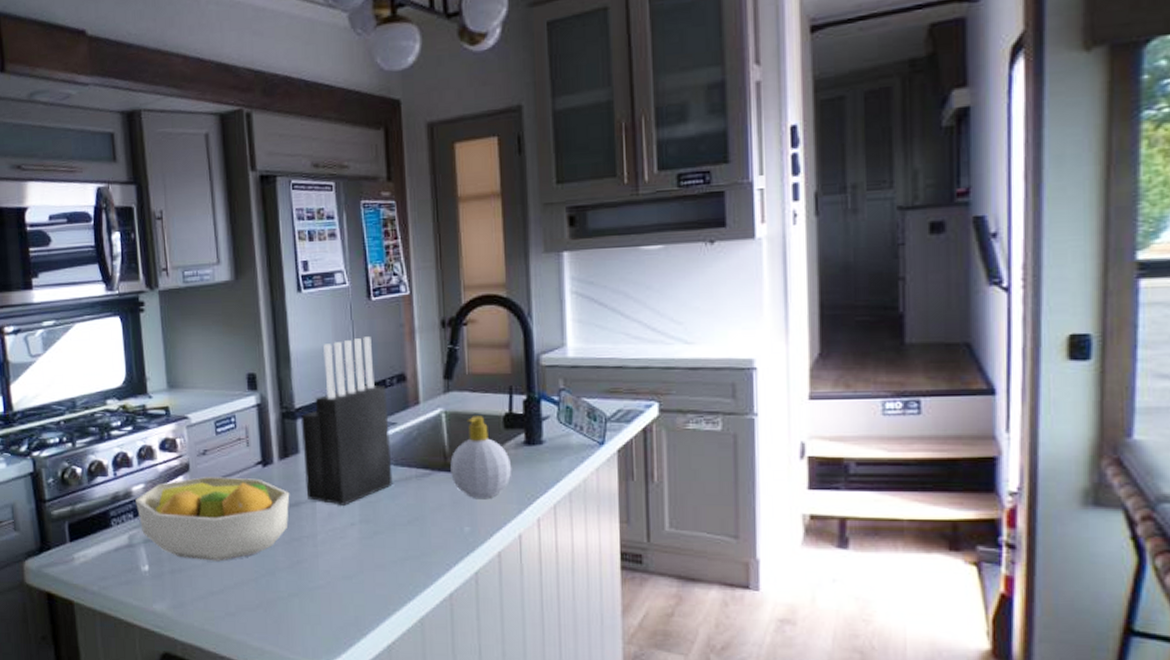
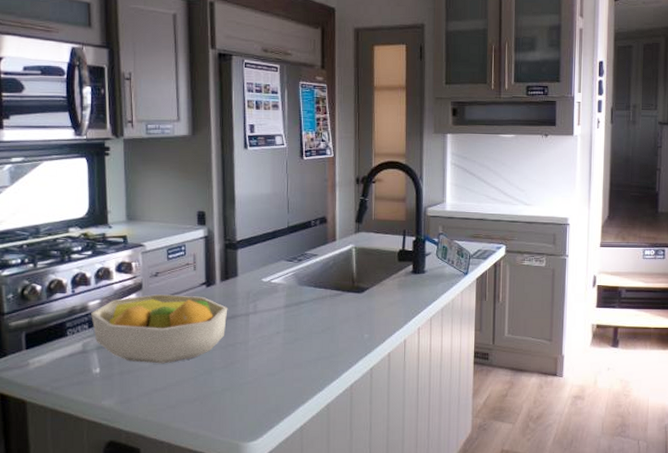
knife block: present [300,337,393,506] -> none [240,187,312,318]
soap bottle: present [450,416,512,498] -> none [357,251,402,313]

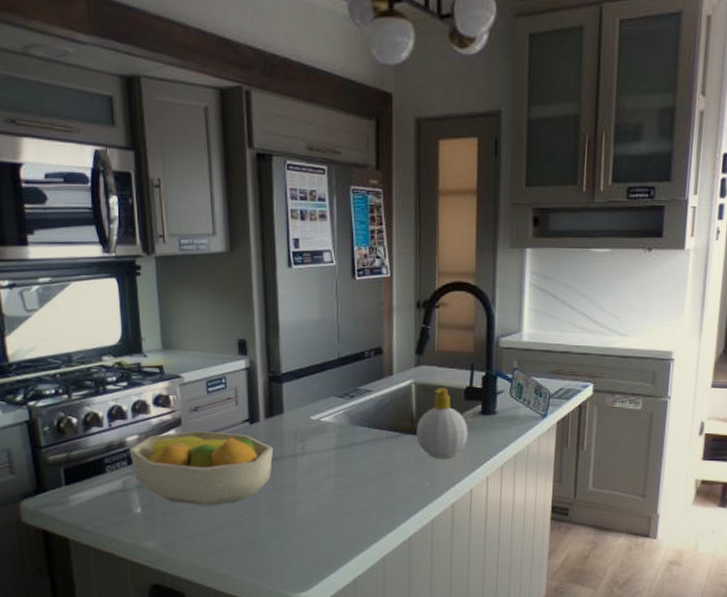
soap bottle: none [357,251,402,313] -> present [416,388,469,458]

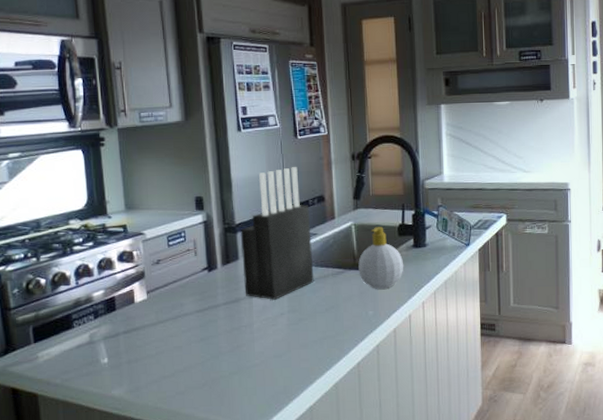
fruit bowl: present [129,431,274,506] -> none [96,281,231,351]
knife block: none [286,312,366,461] -> present [240,167,314,300]

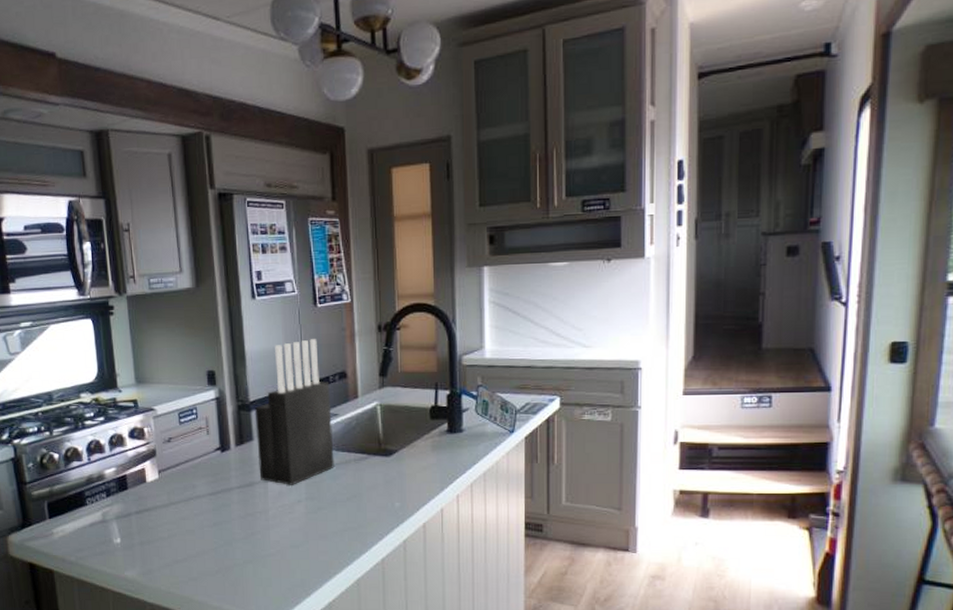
soap bottle: present [358,227,404,289] -> none [384,408,436,478]

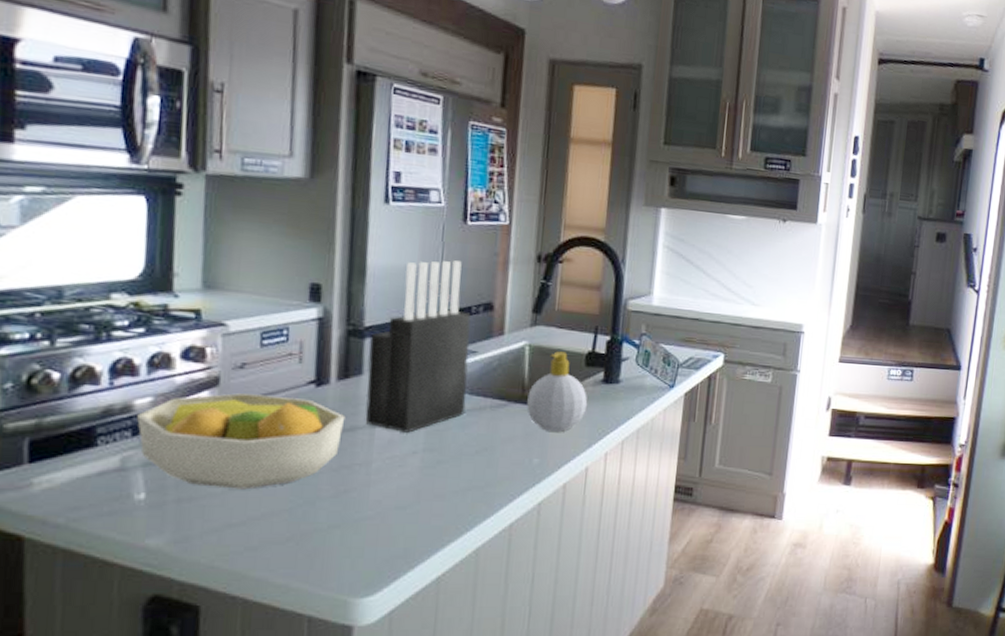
fruit bowl: none [108,461,245,534] -> present [137,393,346,490]
soap bottle: none [384,408,436,478] -> present [527,351,588,432]

